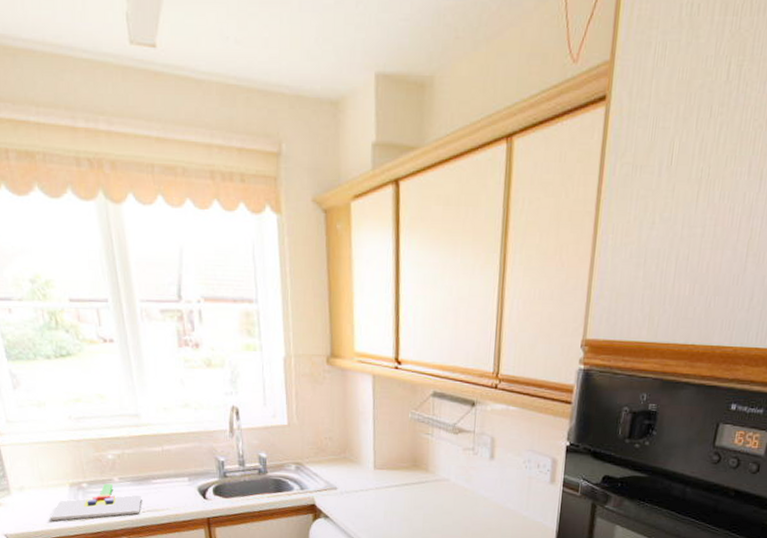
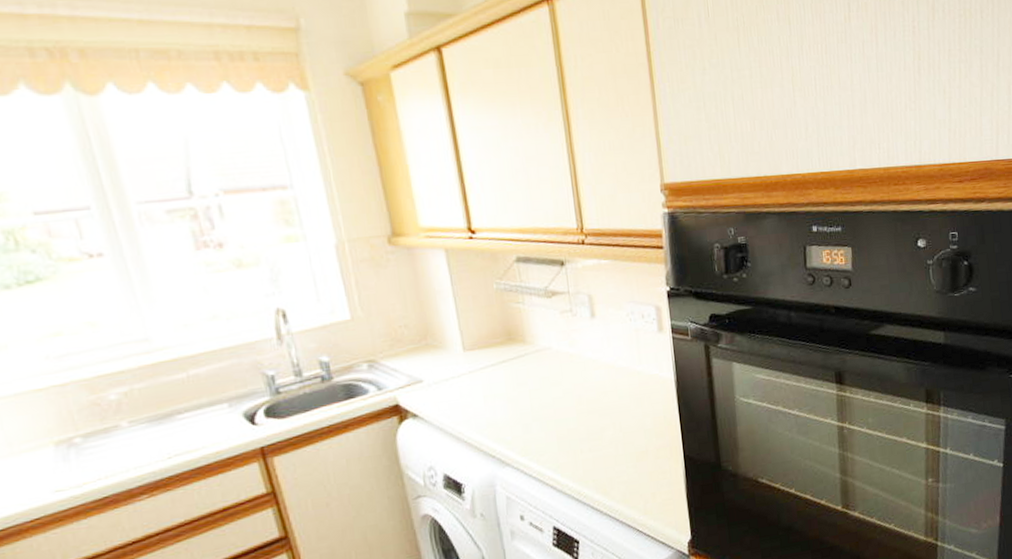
chopping board: present [51,483,141,521] -> none [28,430,165,498]

